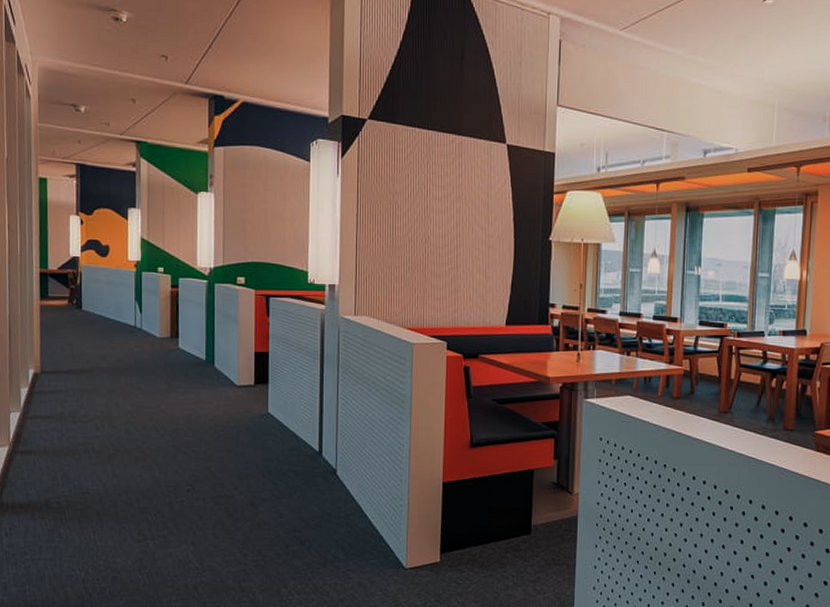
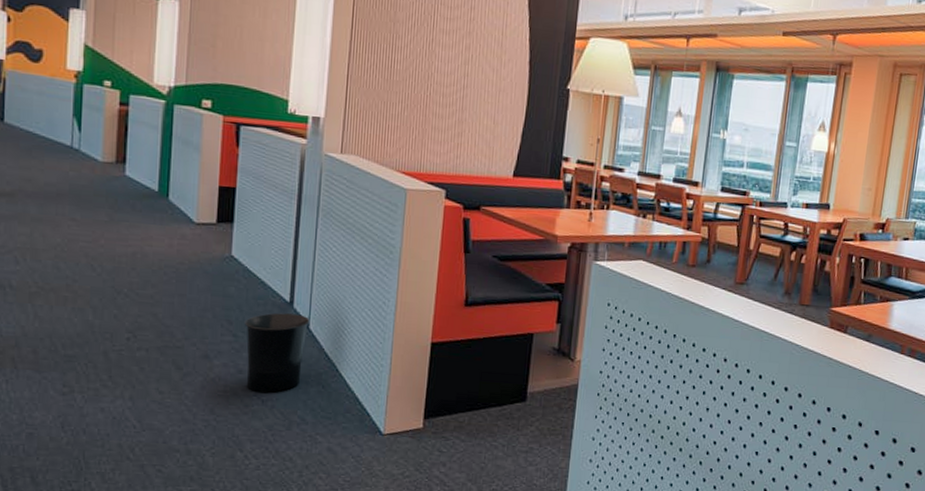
waste bin: none [282,462,337,535] -> present [244,313,310,394]

